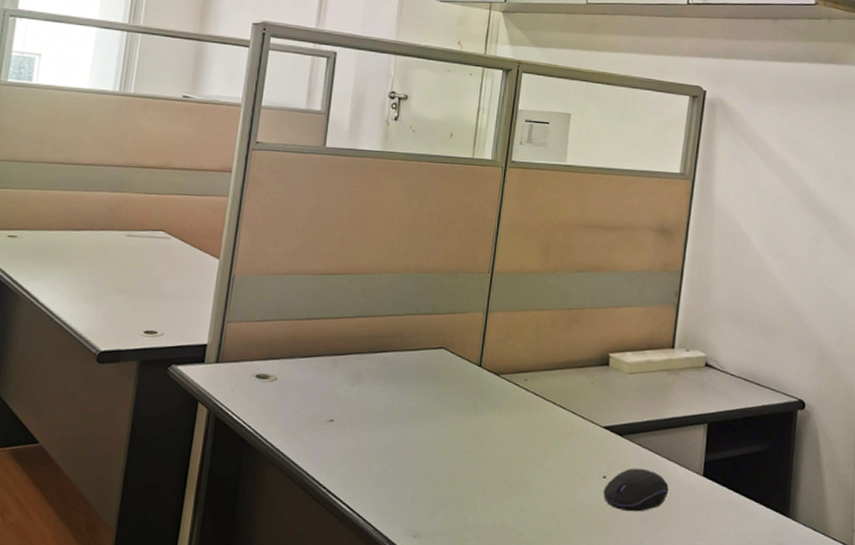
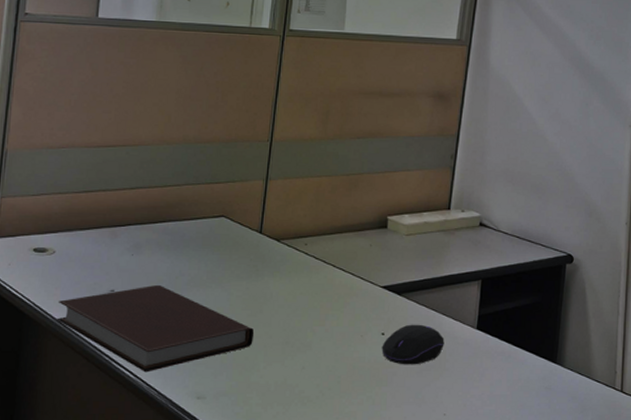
notebook: none [276,416,473,507] -> present [56,284,255,373]

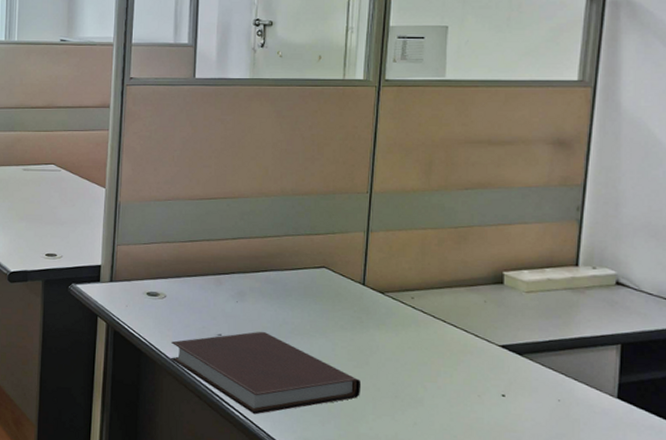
computer mouse: present [382,324,445,365] -> none [502,387,577,432]

